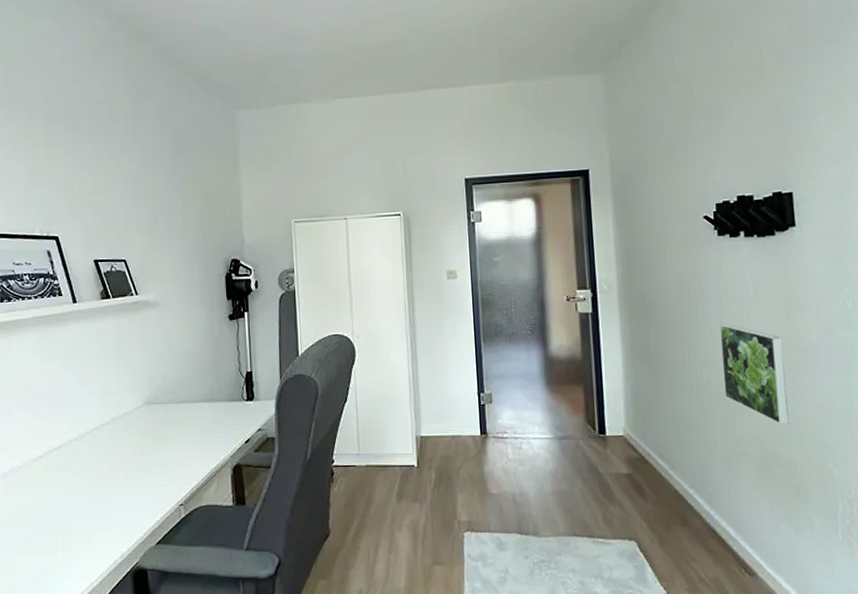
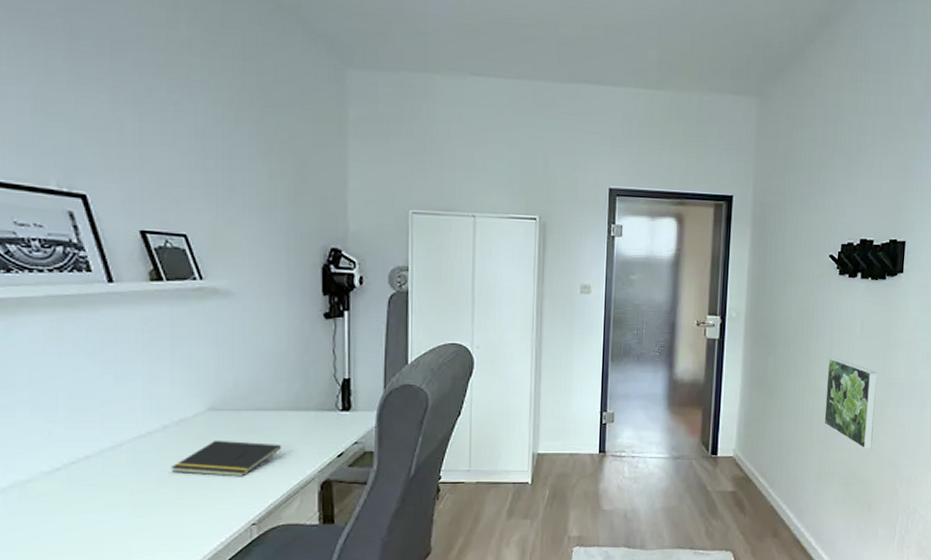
notepad: none [119,429,201,462] -> present [172,440,282,477]

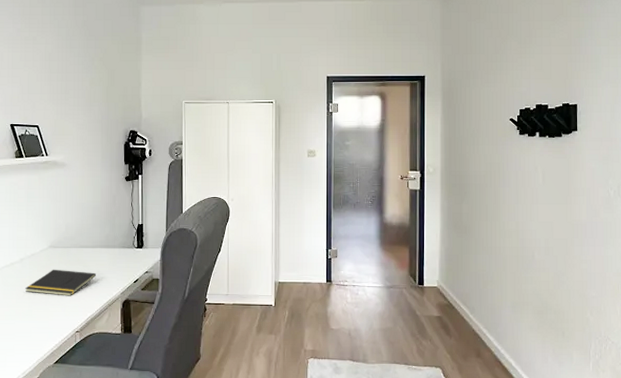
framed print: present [824,358,878,450] -> none [515,203,562,283]

